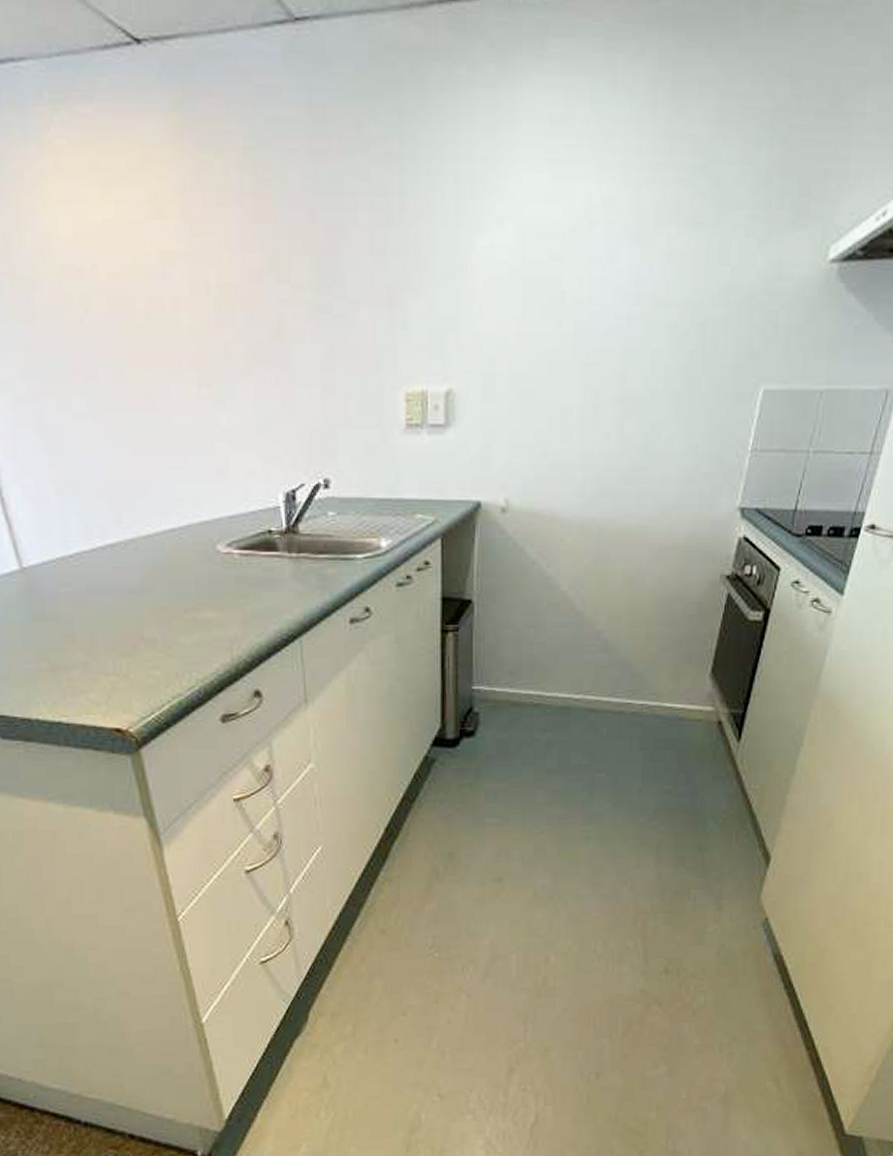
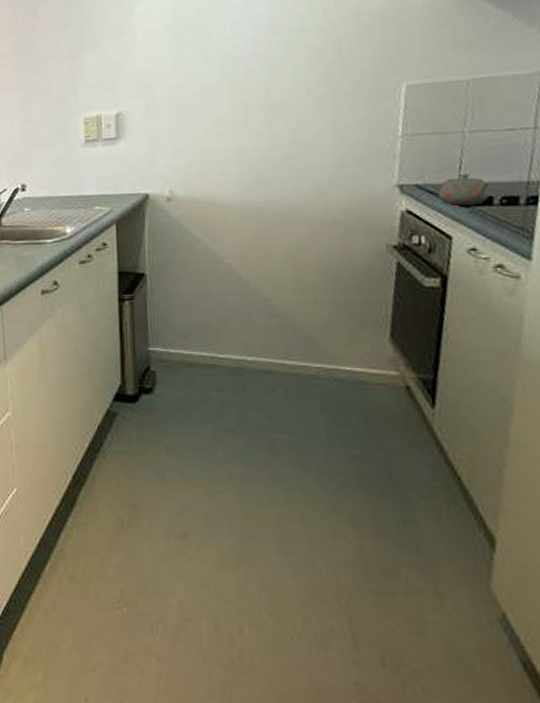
teapot: none [774,498,822,534] -> present [438,173,490,206]

